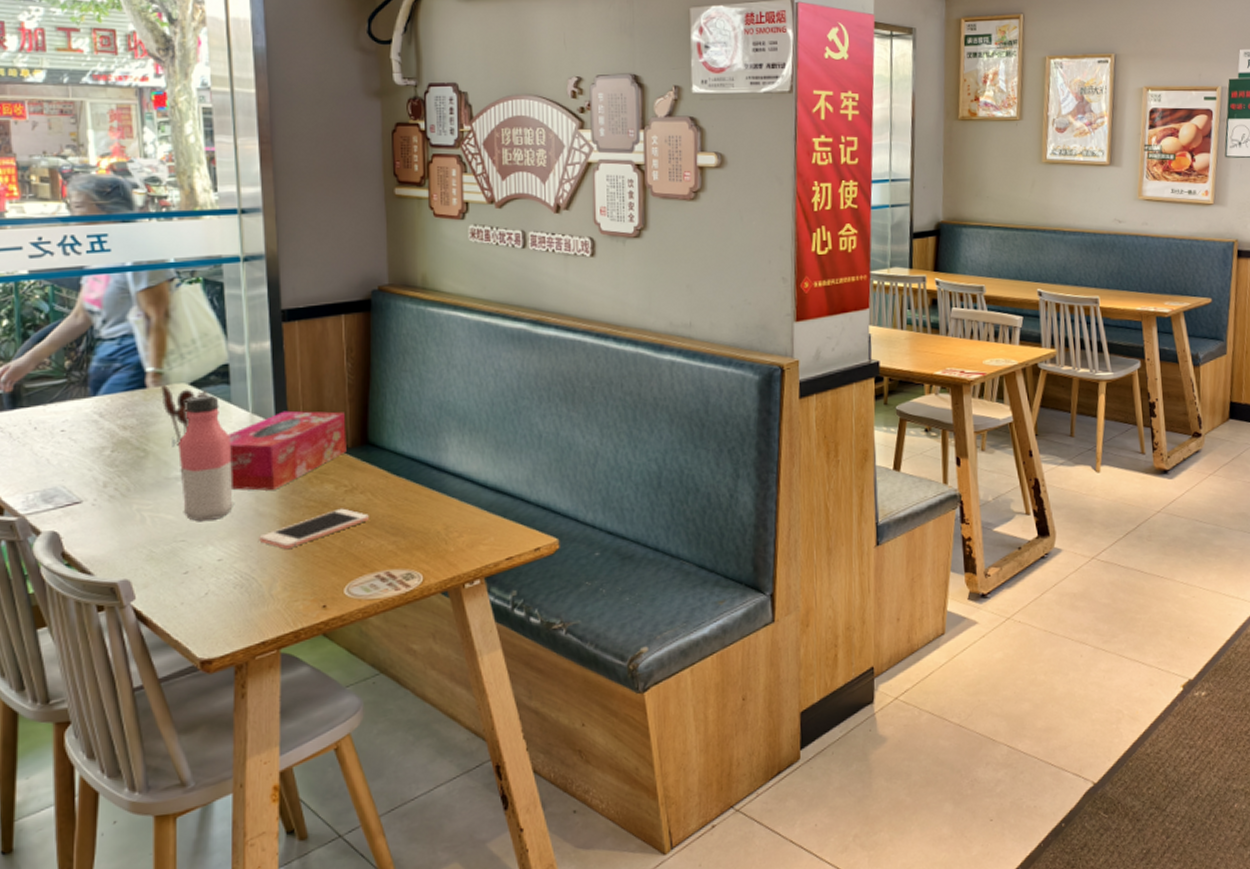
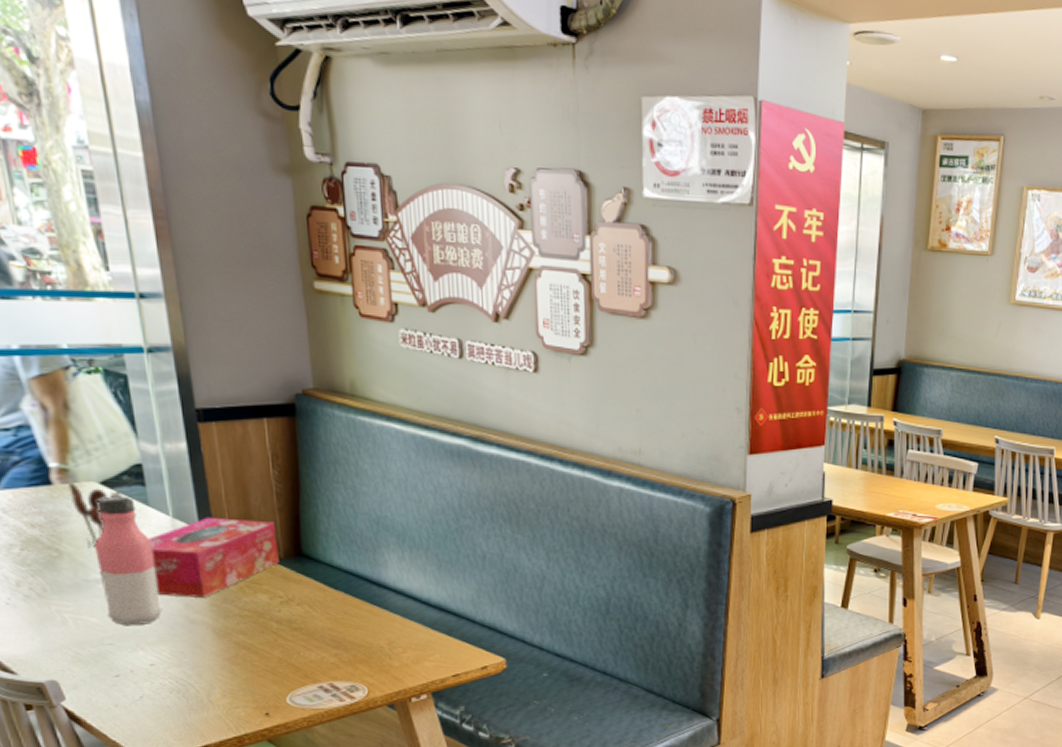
cell phone: present [259,508,369,549] -> none [192,619,308,656]

